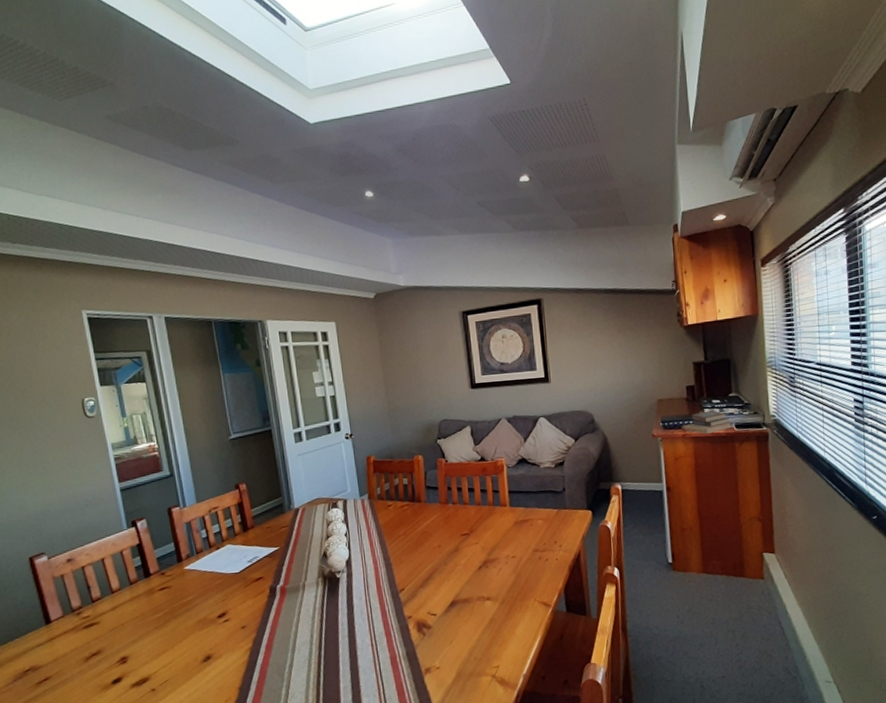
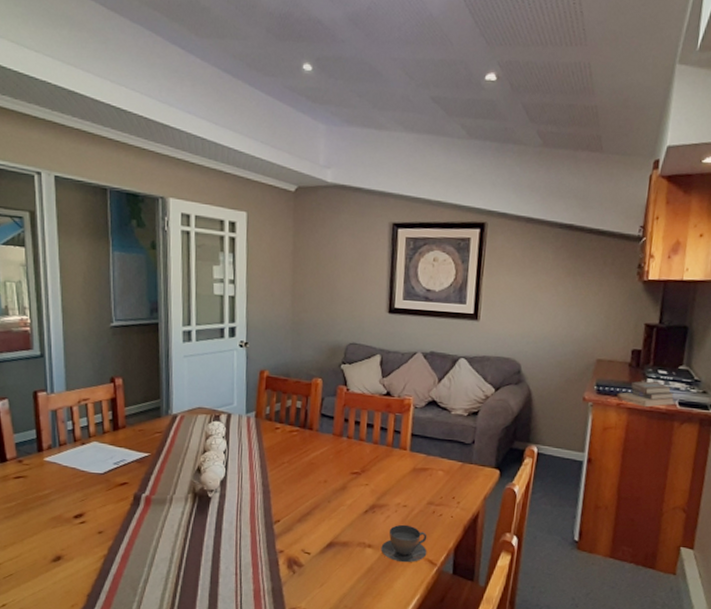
teacup: none [498,573,541,609] -> present [381,524,427,563]

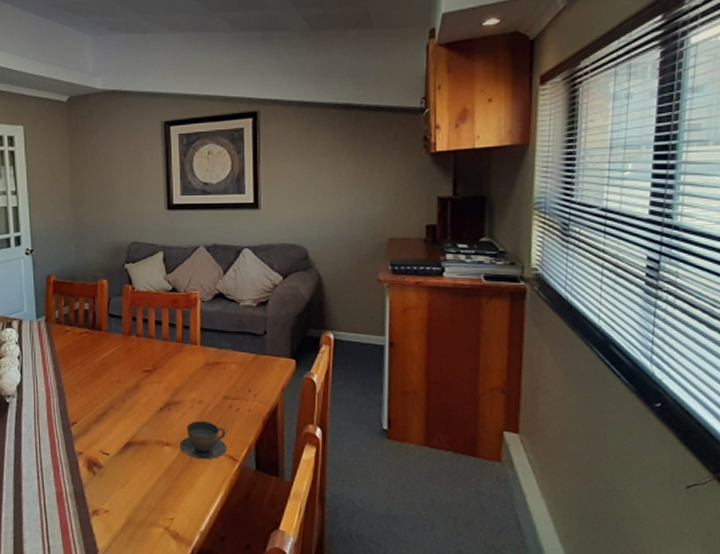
books: present [616,381,675,408] -> none [414,256,479,284]

